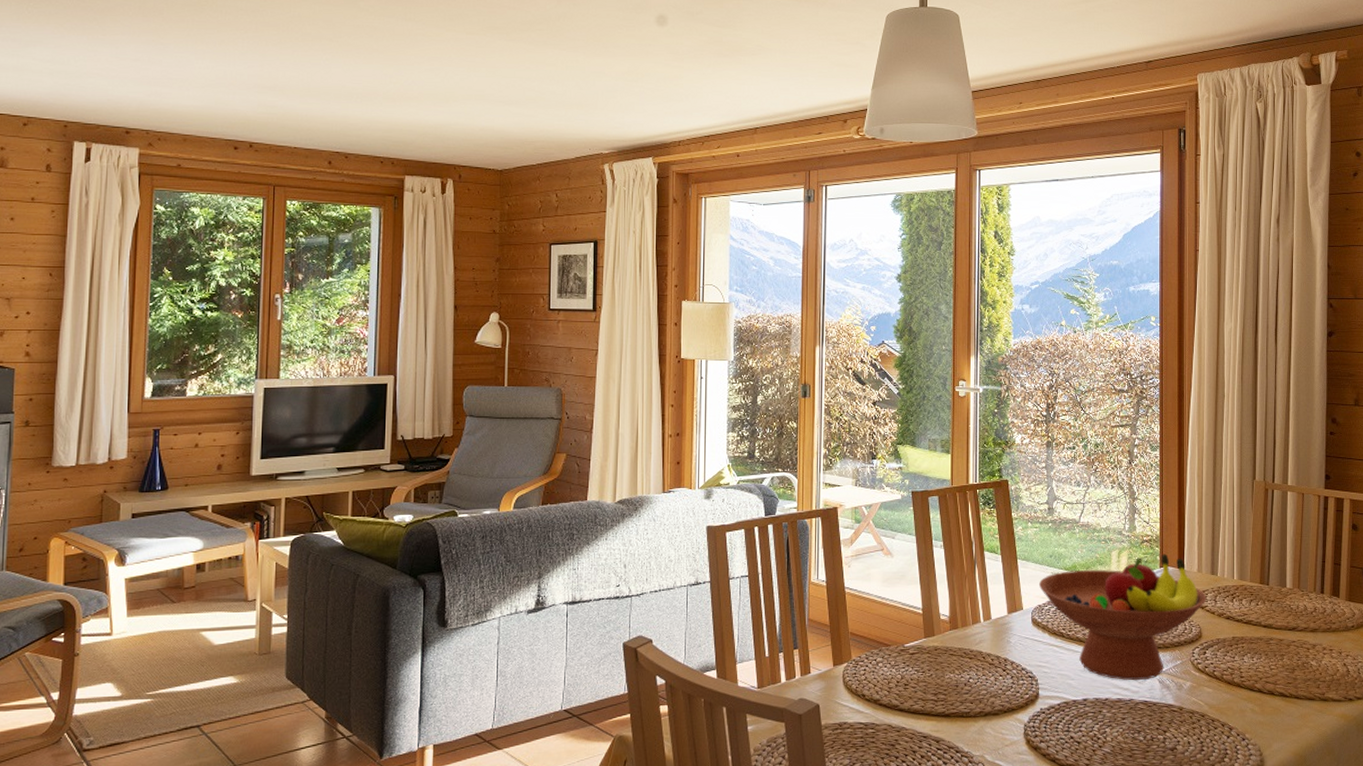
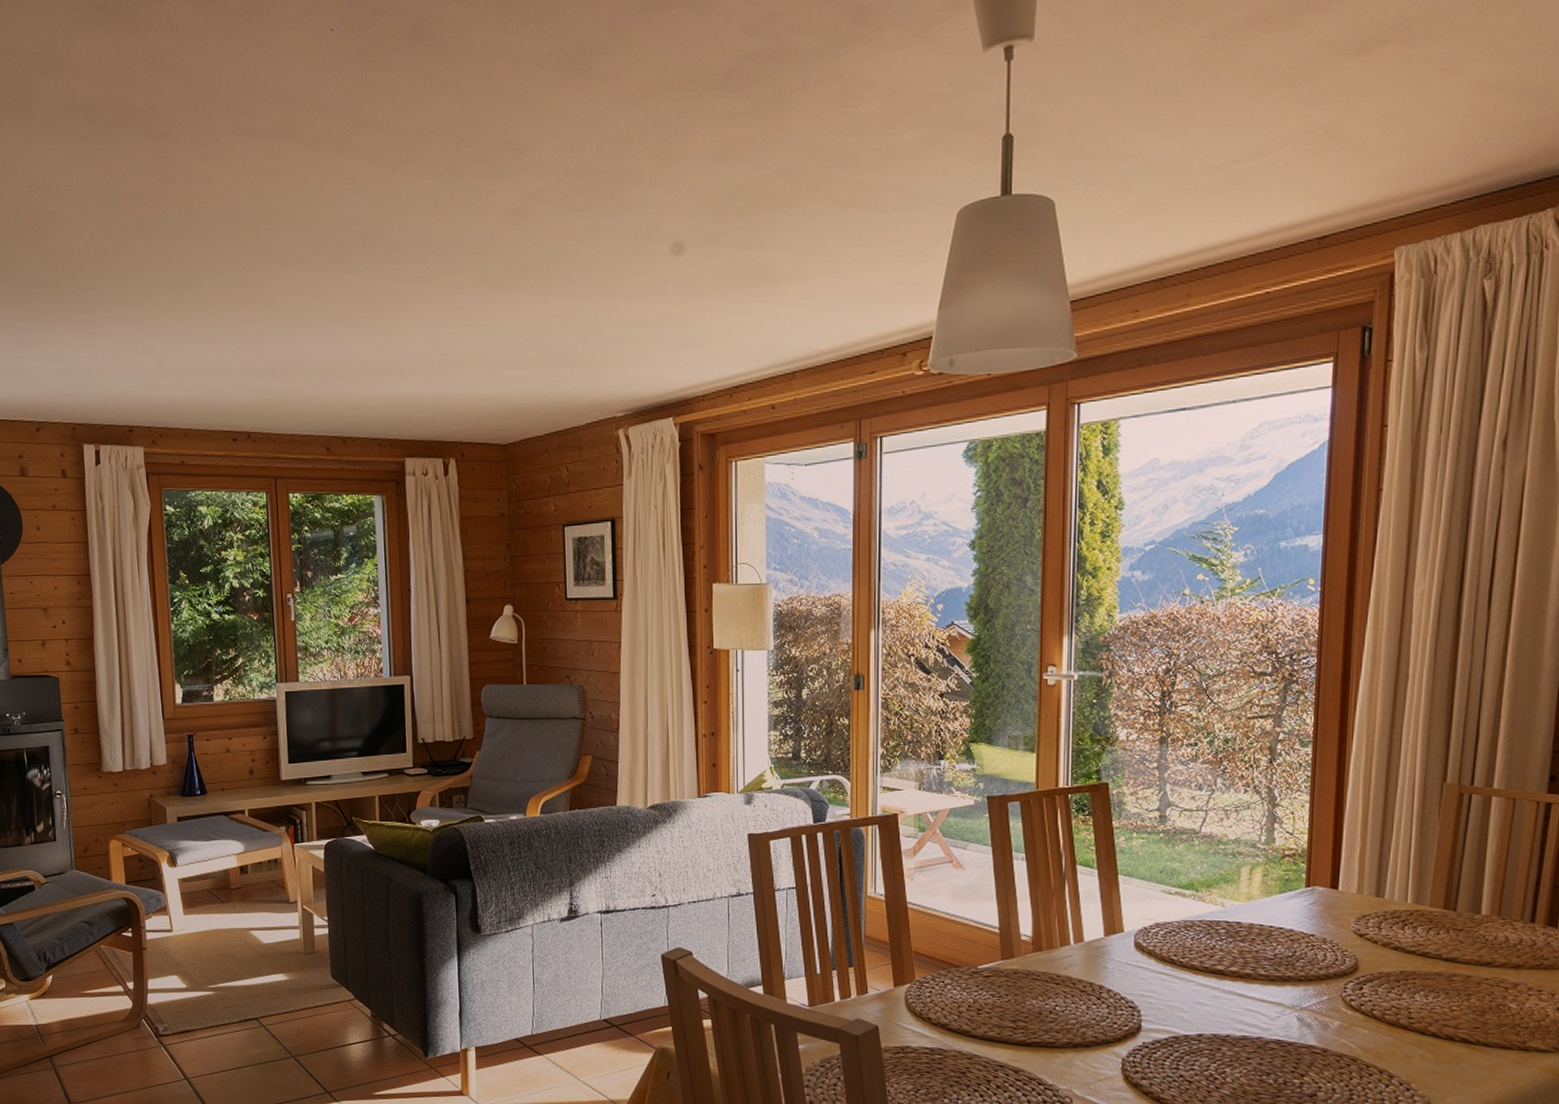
fruit bowl: present [1039,554,1207,681] -> none [1145,871,1368,1017]

